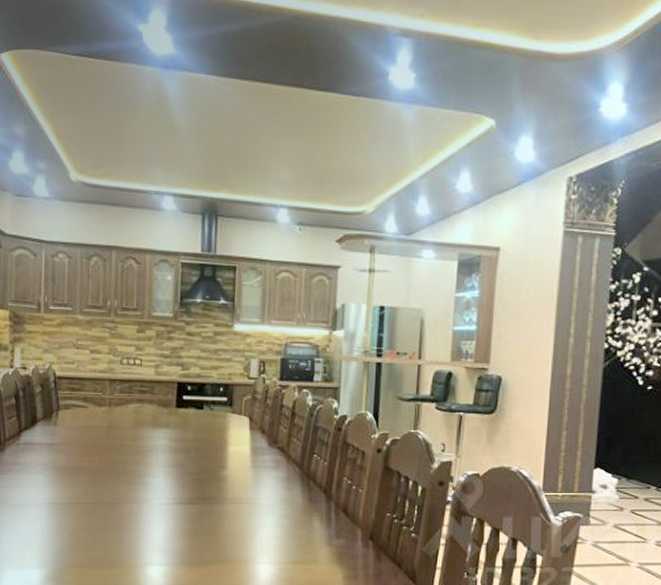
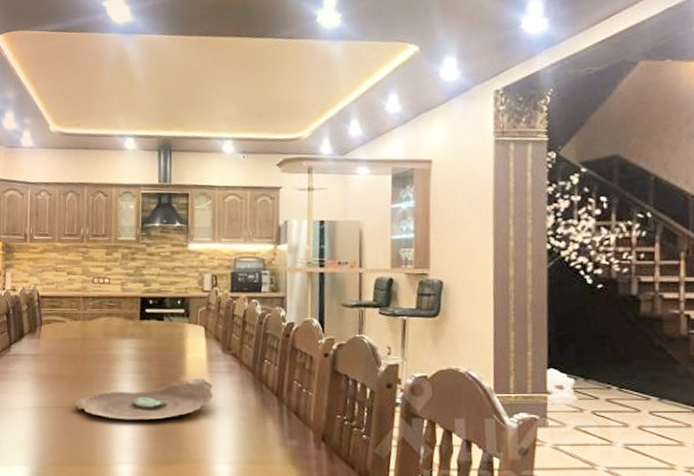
decorative bowl: none [99,472,257,518] -> present [75,378,214,420]

